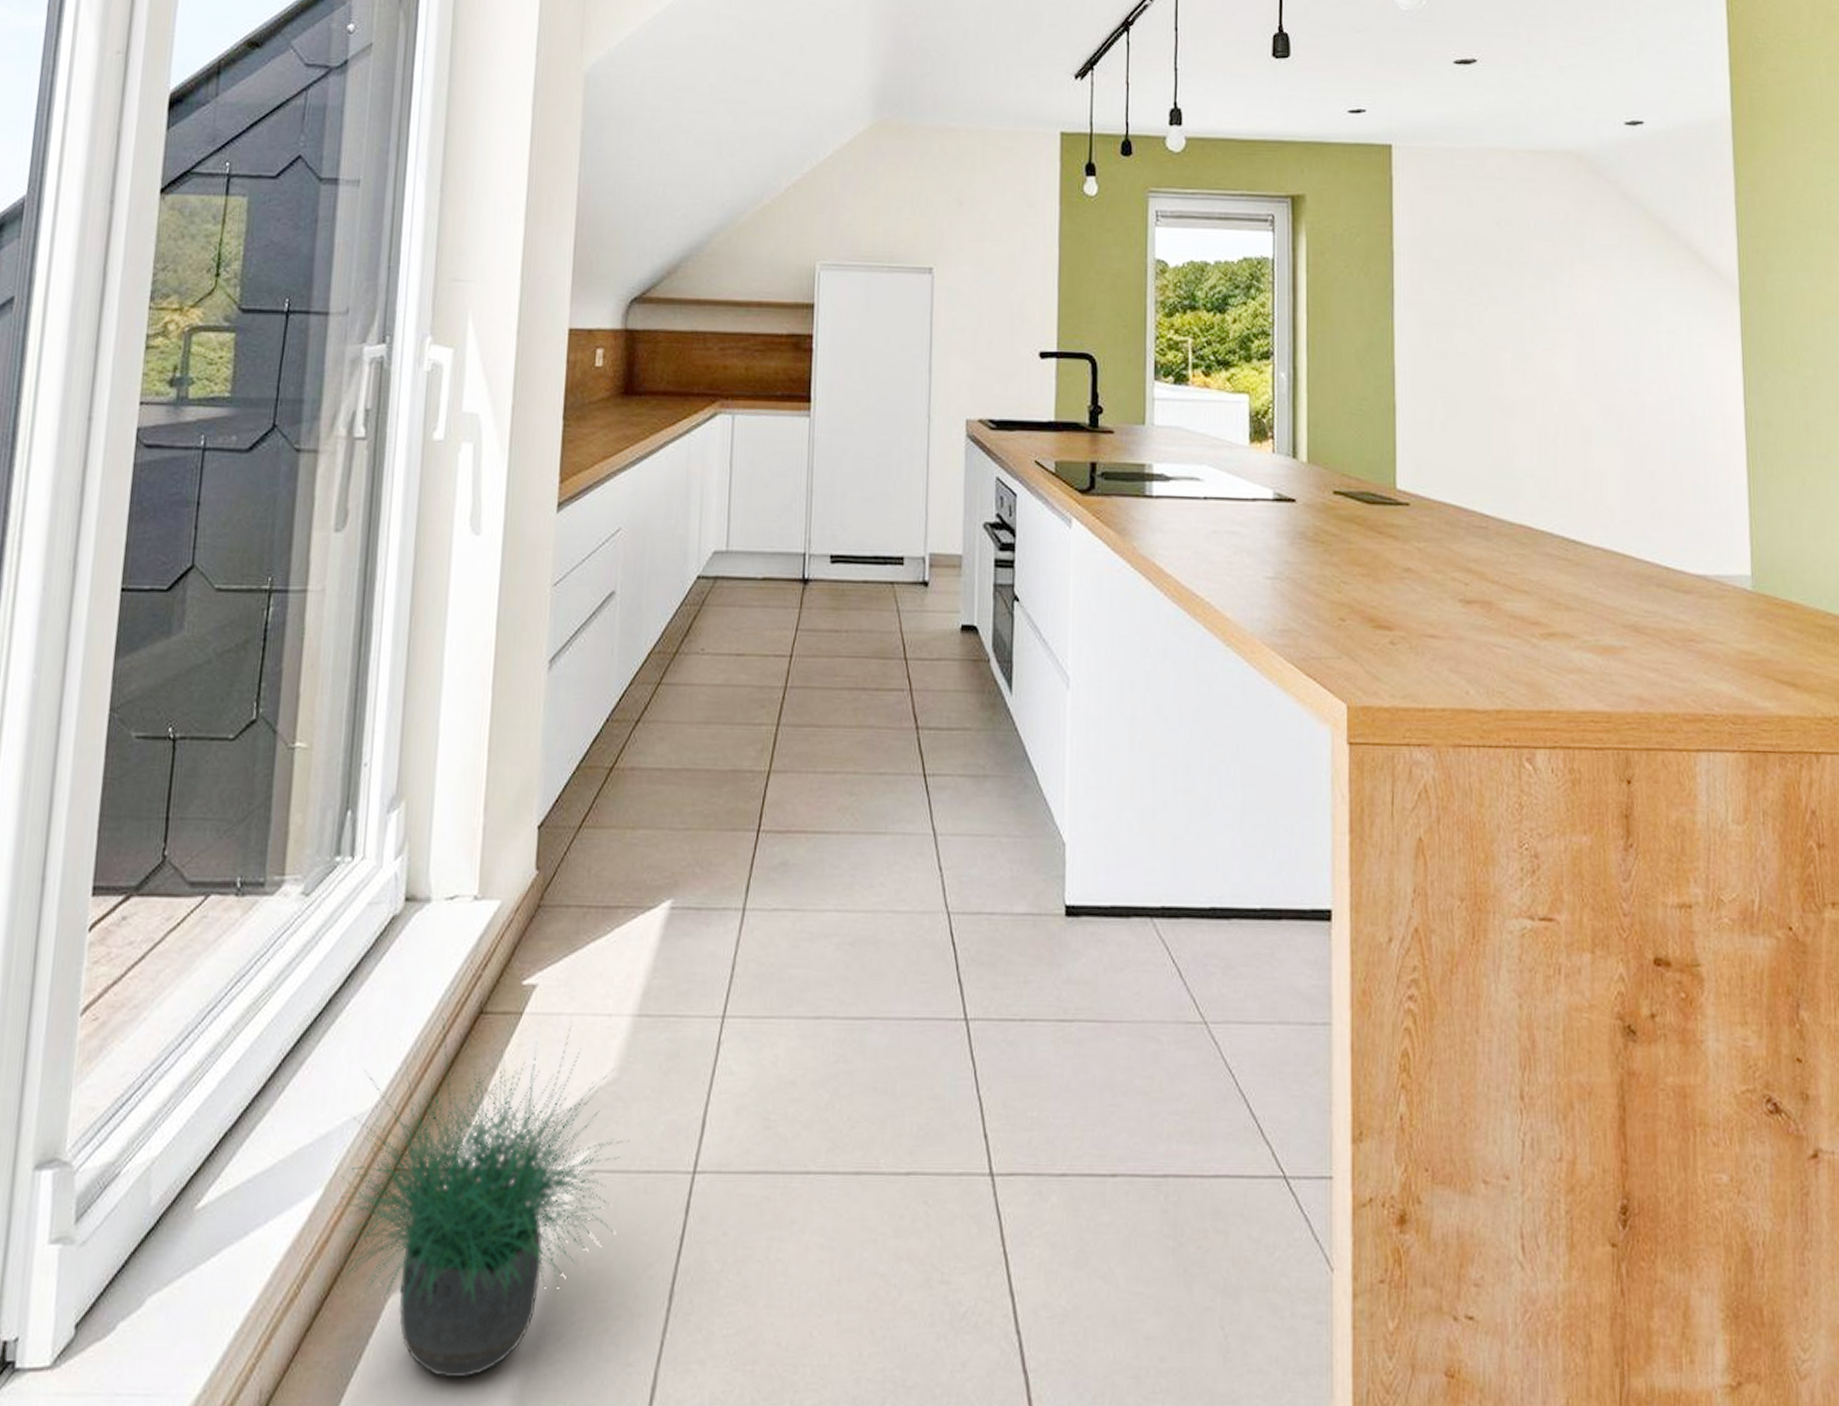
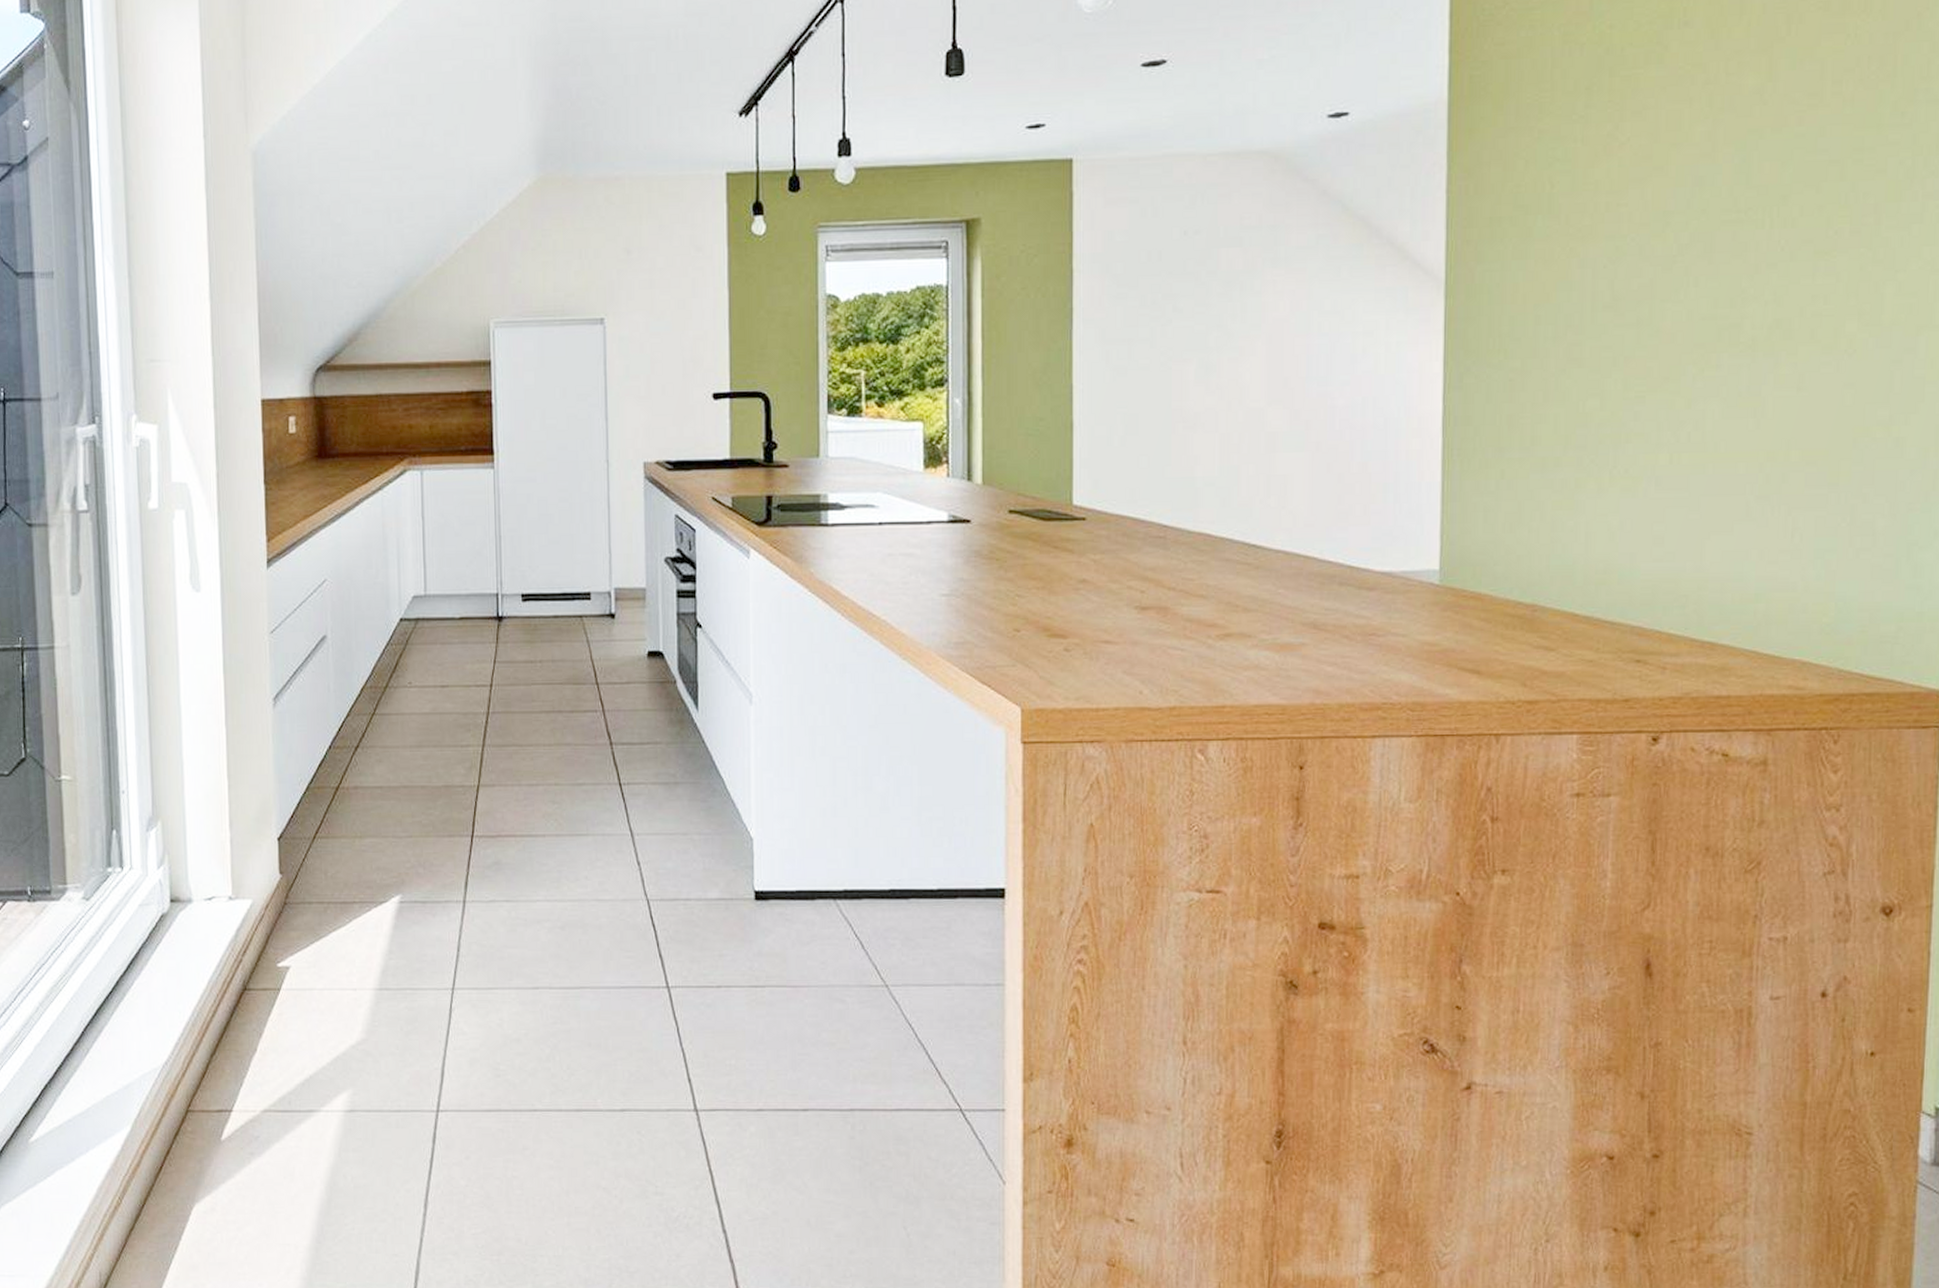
potted plant: present [333,1017,630,1378] -> none [140,993,381,1265]

